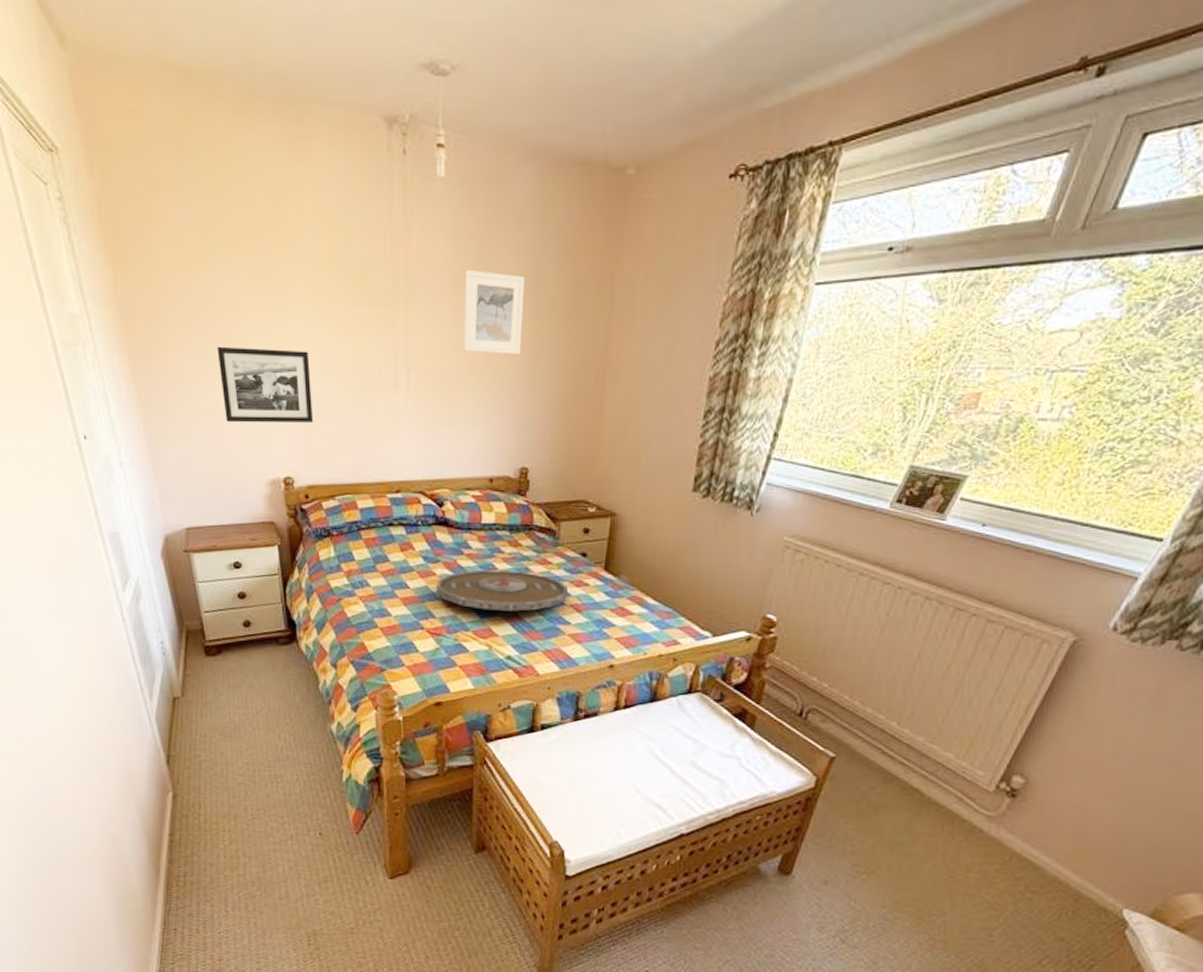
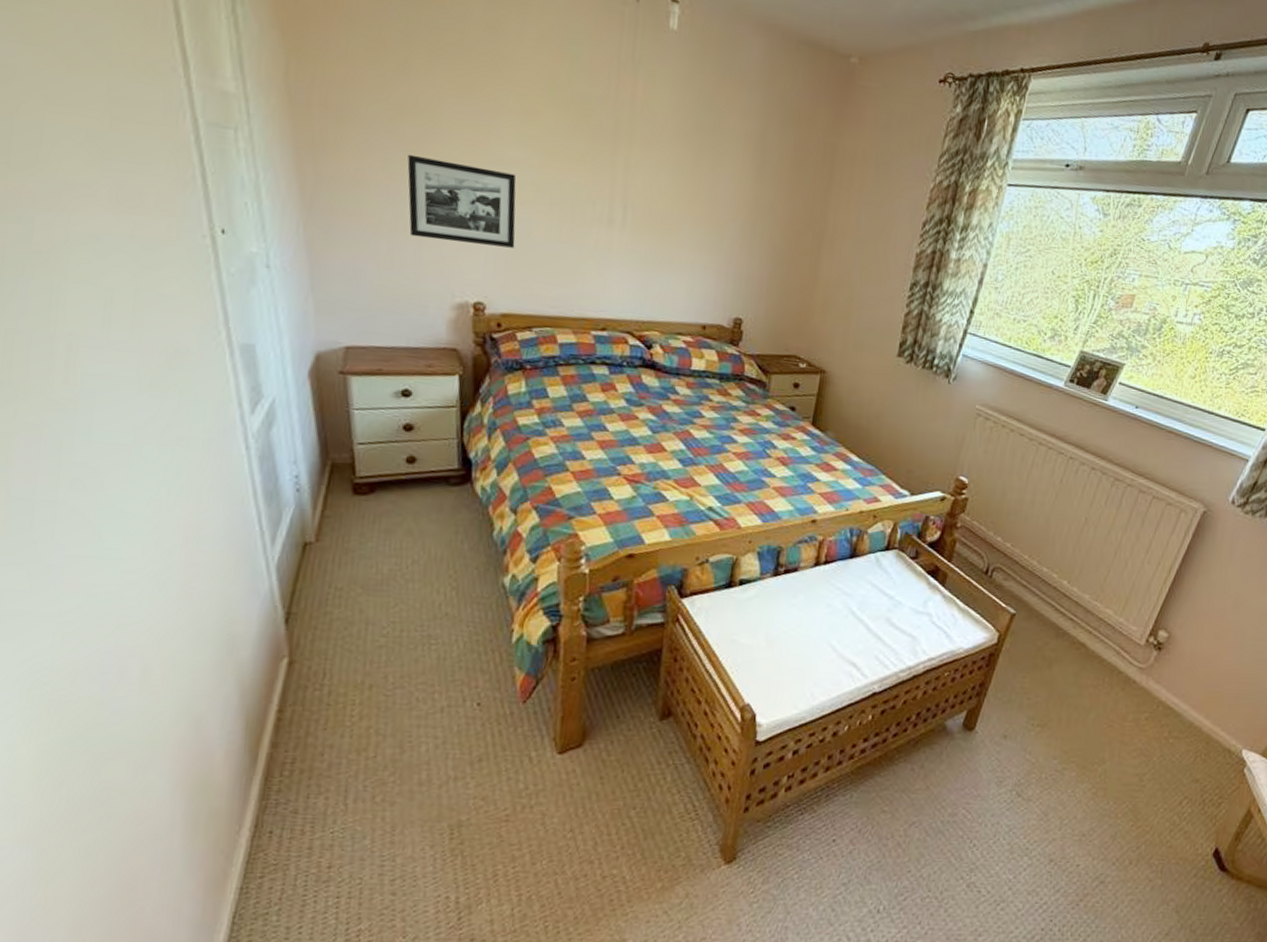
serving tray: present [436,570,568,612] -> none [637,417,775,462]
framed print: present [464,269,525,356] -> none [685,120,750,210]

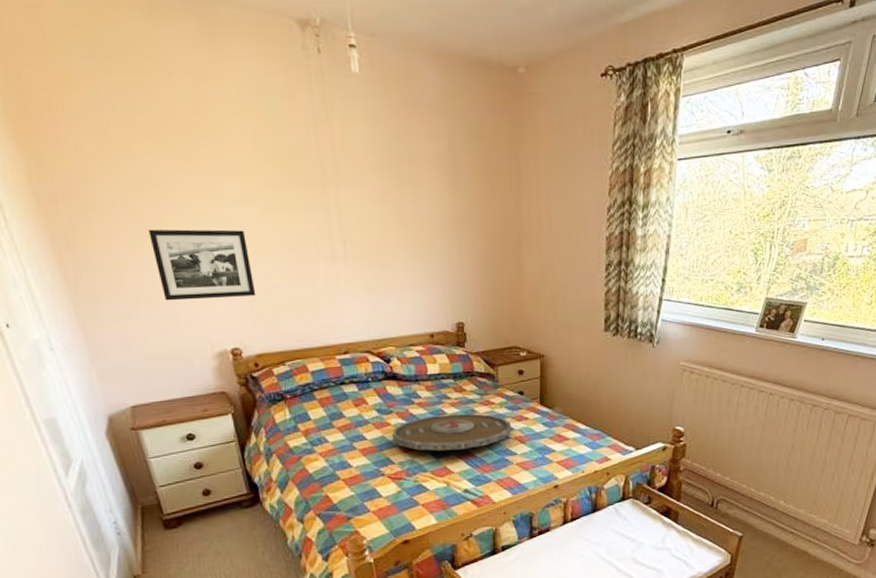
serving tray: none [637,417,775,462] -> present [392,413,511,452]

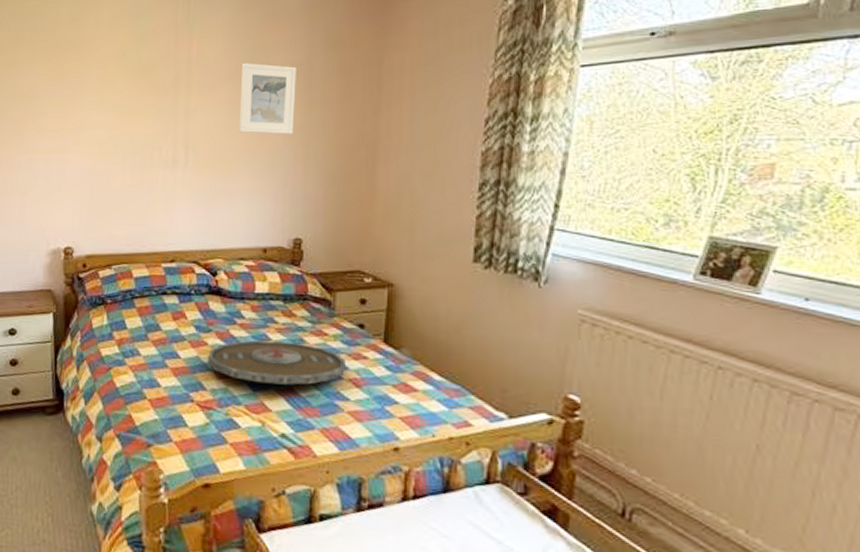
picture frame: present [148,229,256,301] -> none [14,131,97,198]
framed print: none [387,153,445,226] -> present [239,62,297,135]

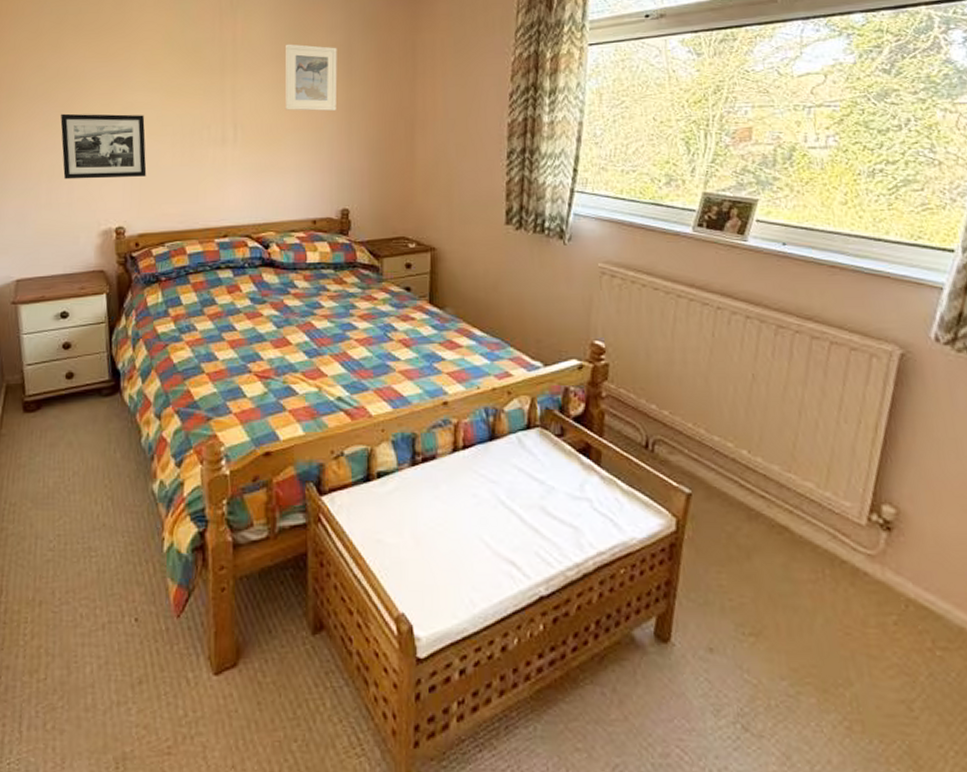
picture frame: none [14,131,97,198] -> present [60,113,147,179]
serving tray: present [208,340,345,385] -> none [264,308,395,350]

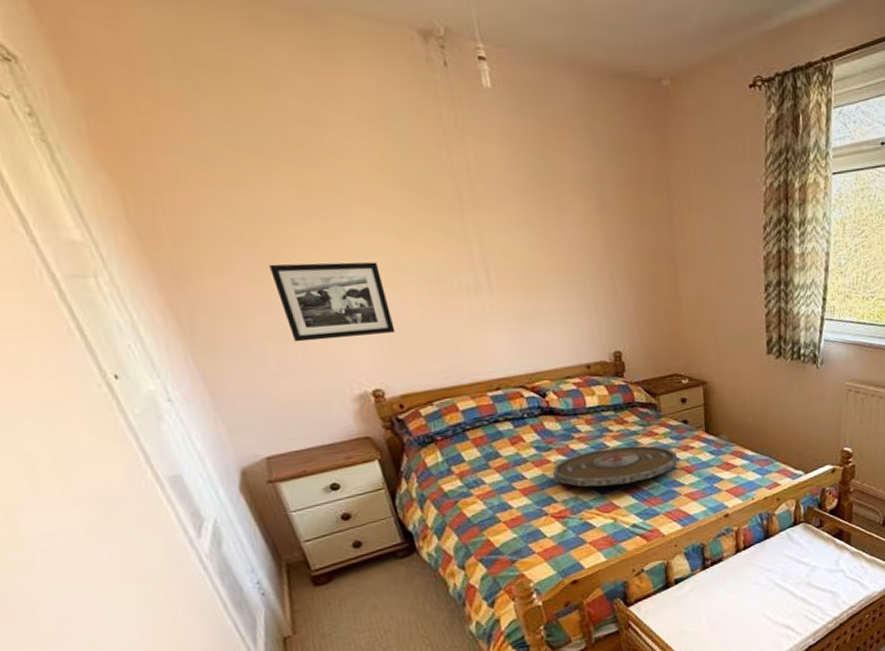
serving tray: none [264,308,395,350] -> present [553,445,678,487]
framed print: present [284,44,337,112] -> none [528,174,595,251]

